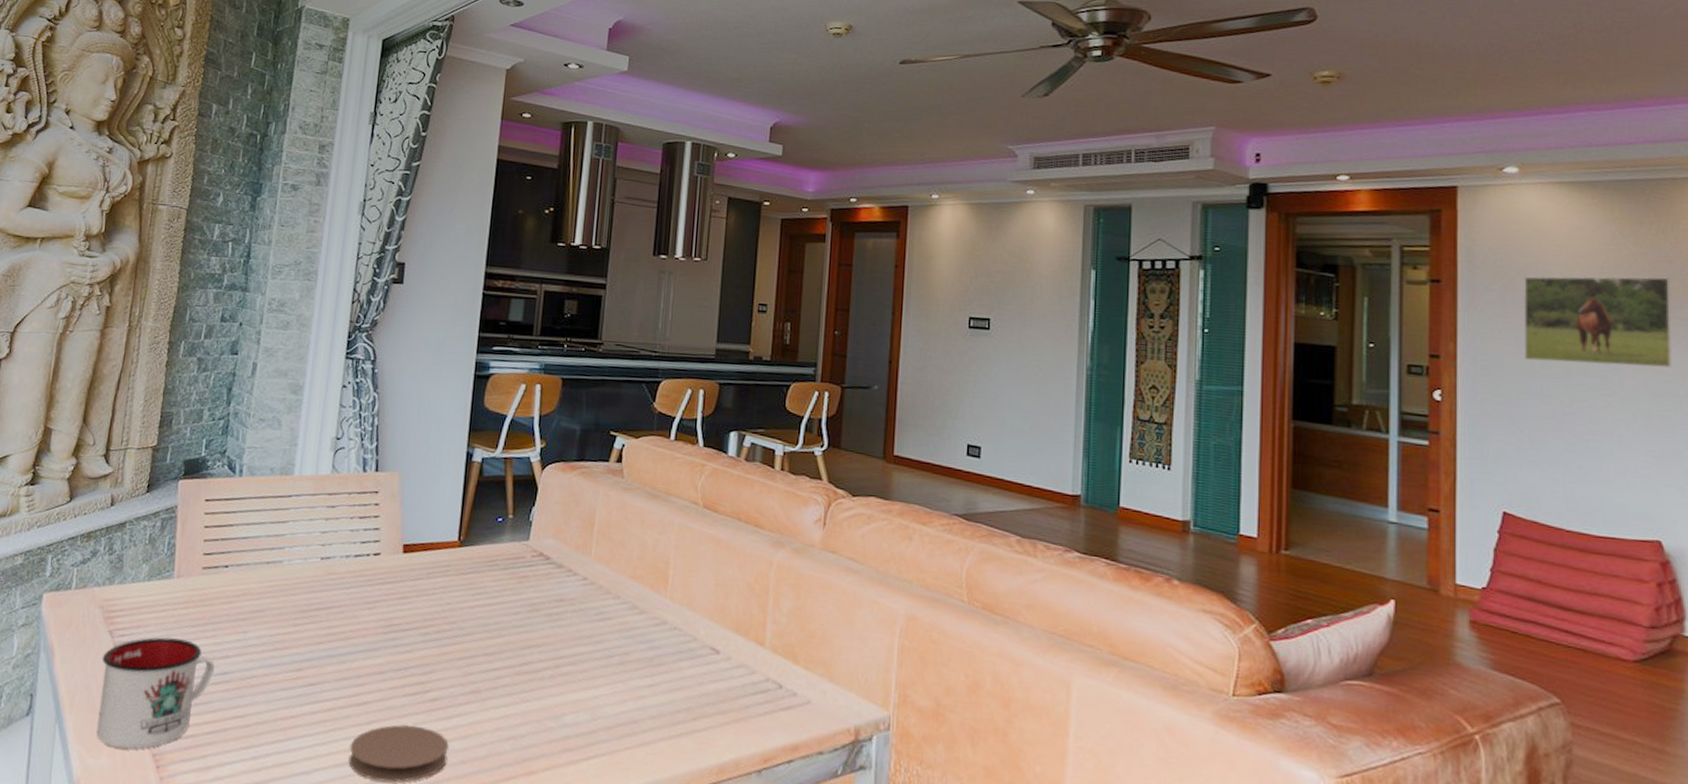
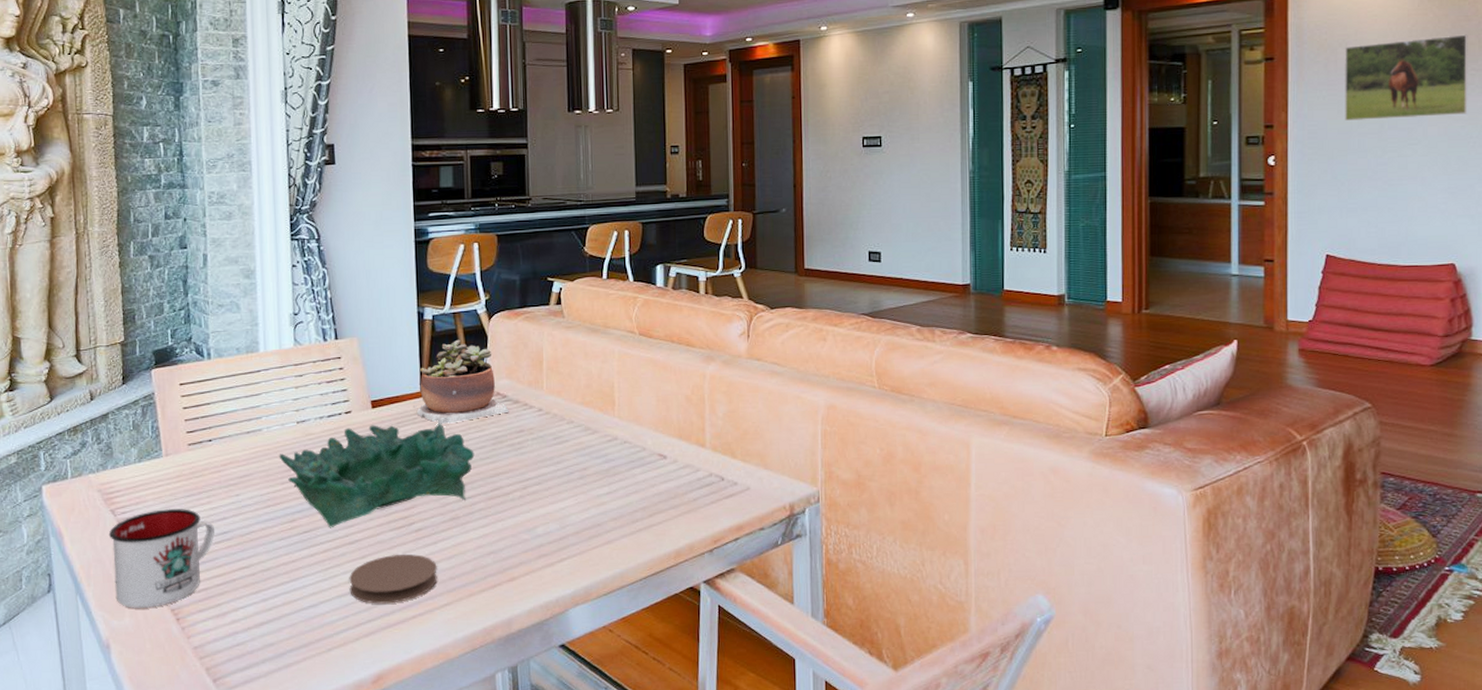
decorative bowl: none [296,571,507,684] -> present [279,423,475,528]
succulent plant: none [448,487,551,582] -> present [413,339,509,424]

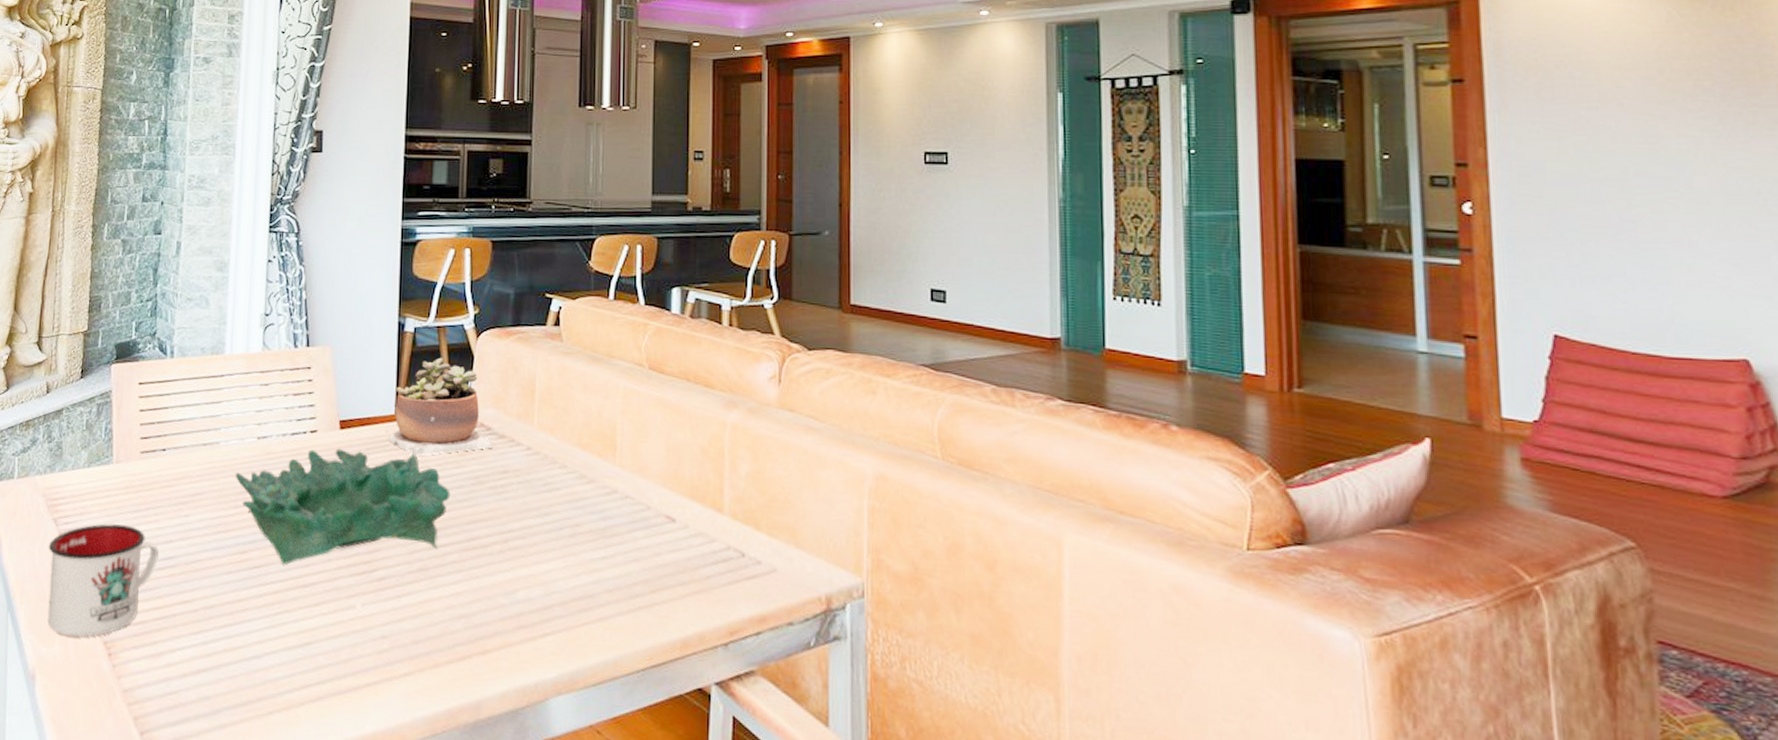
coaster: present [349,554,438,604] -> none [298,605,399,665]
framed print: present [1344,34,1468,121] -> none [1564,60,1750,164]

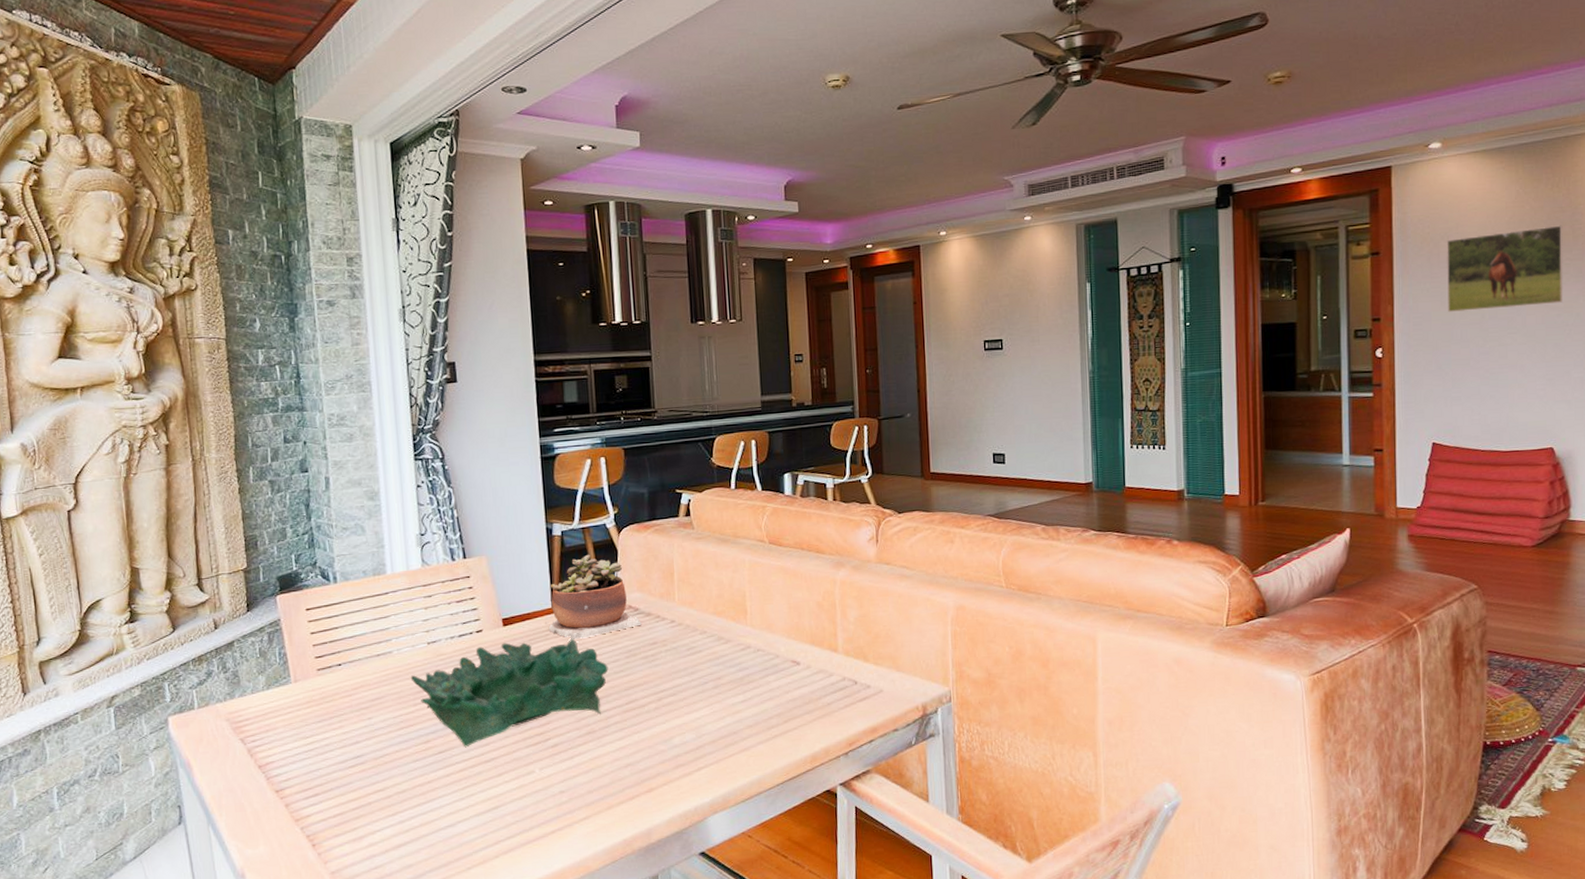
mug: present [47,523,160,637] -> none [239,734,348,836]
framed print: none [1564,60,1750,164] -> present [1446,225,1563,312]

